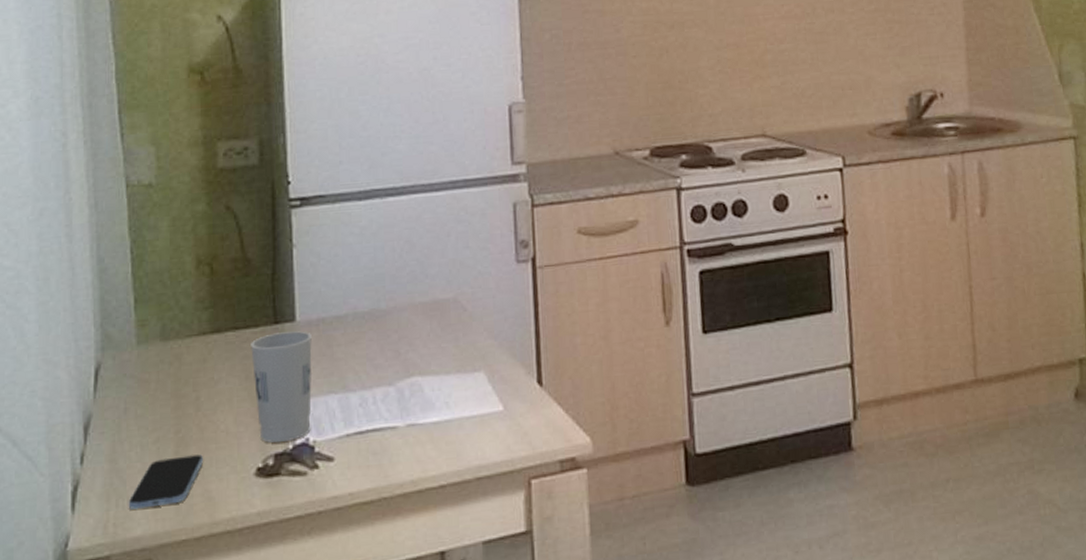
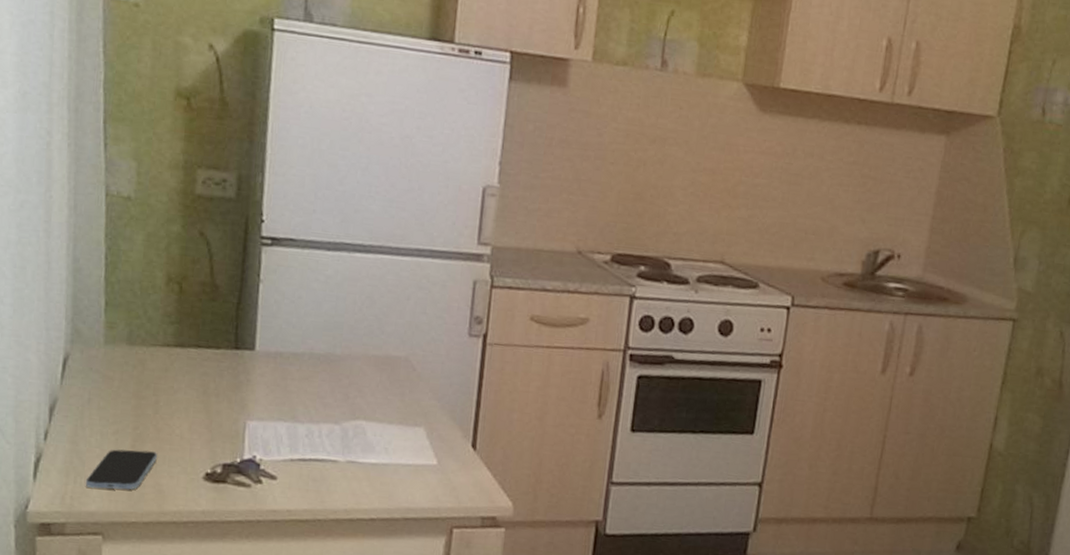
cup: present [251,331,312,444] -> none [210,357,269,456]

